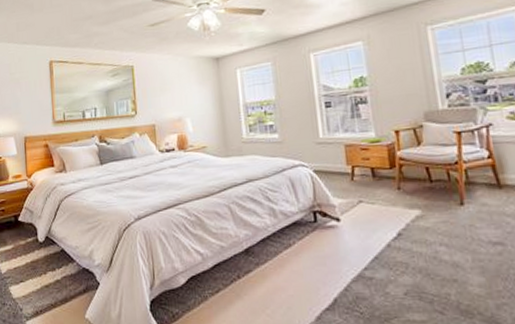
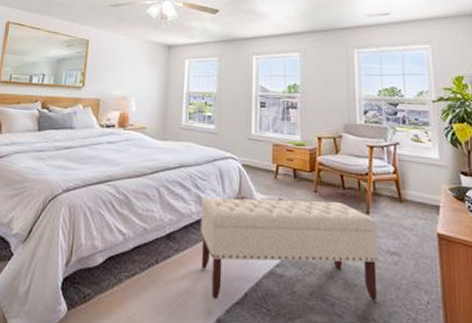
bench: none [275,196,482,308] -> present [200,197,378,300]

